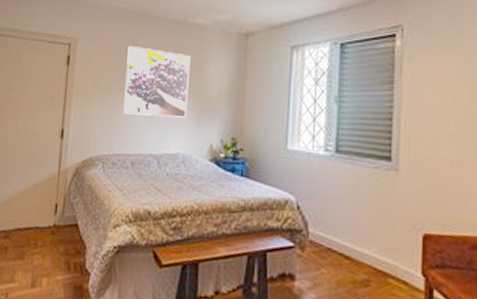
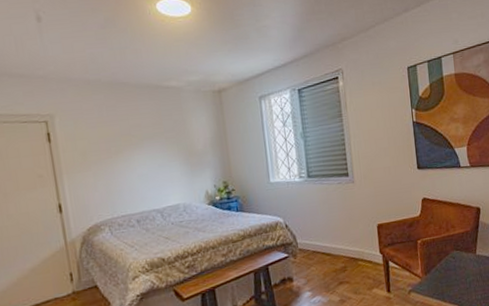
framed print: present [123,45,191,118] -> none [109,114,180,179]

